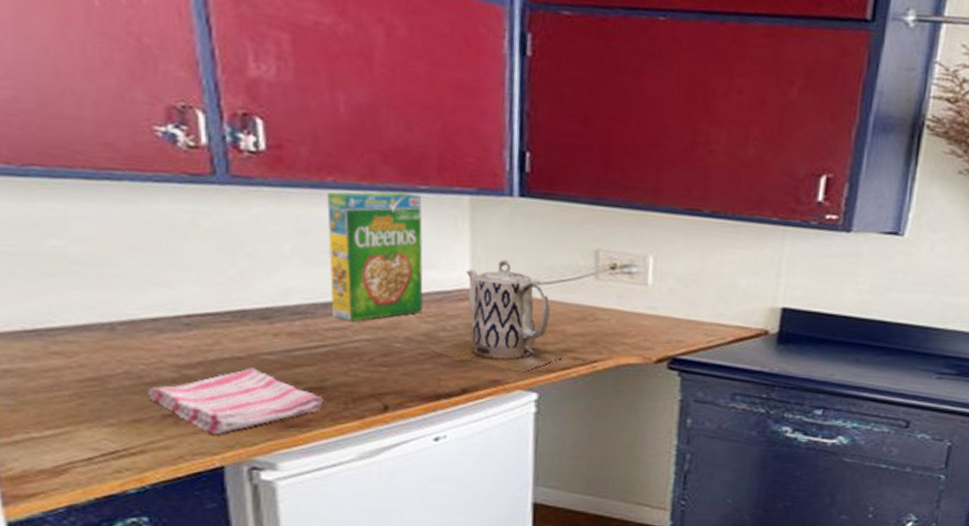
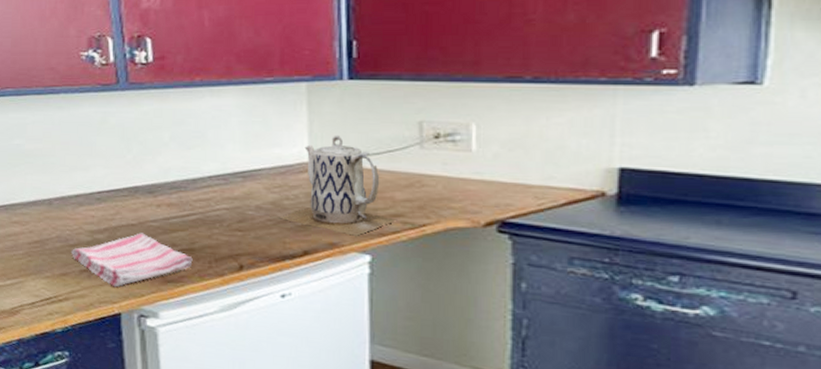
cereal box: present [326,192,423,323] -> none [195,85,270,195]

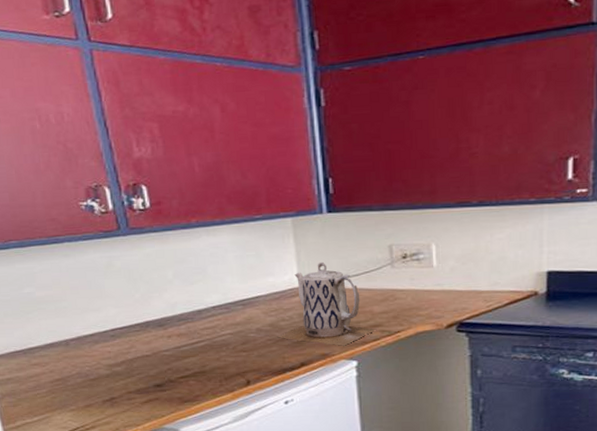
dish towel: present [71,233,193,287] -> none [92,362,205,412]

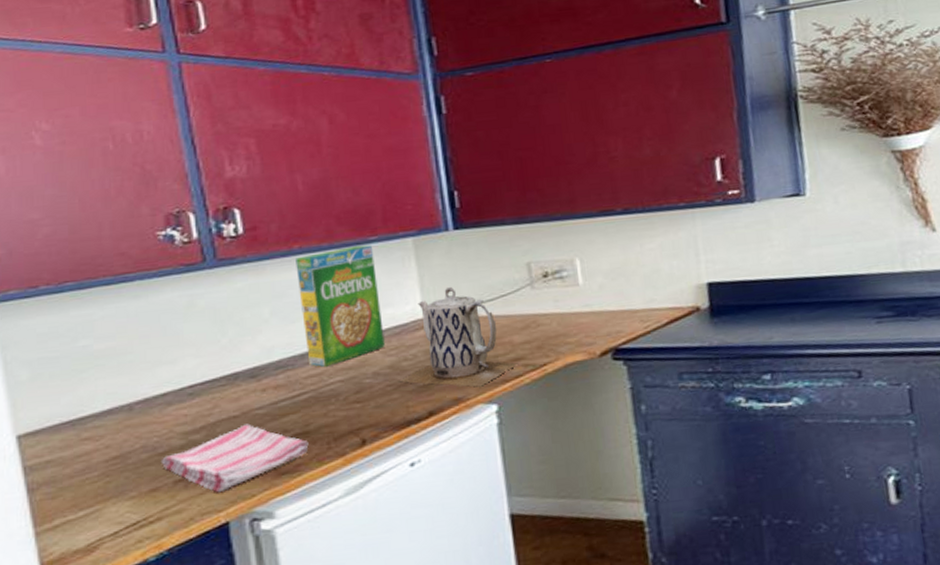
dish towel: none [92,362,205,412] -> present [160,424,309,493]
cereal box: none [192,222,267,322] -> present [294,245,385,368]

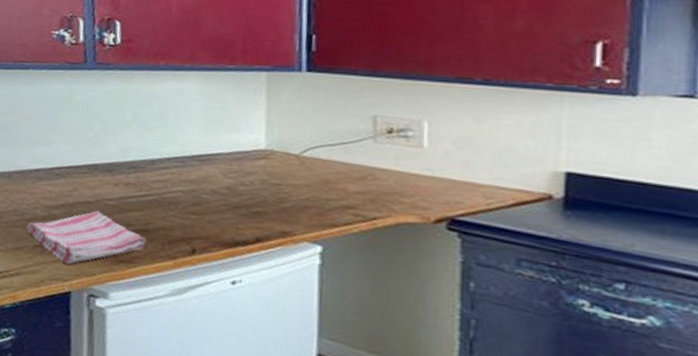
cereal box: present [294,245,385,368] -> none [157,71,229,177]
teapot: present [399,286,517,388] -> none [233,124,348,226]

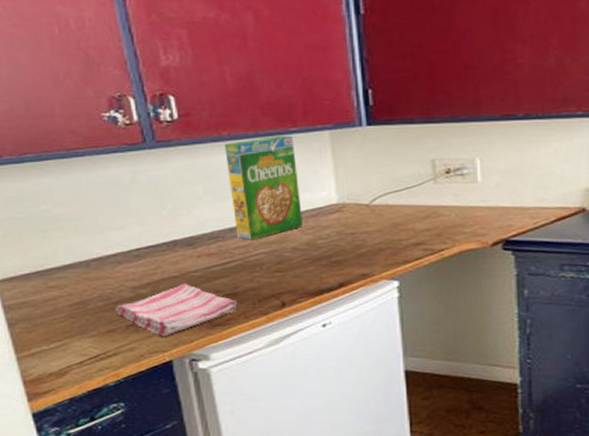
cereal box: none [157,71,229,177] -> present [223,135,303,241]

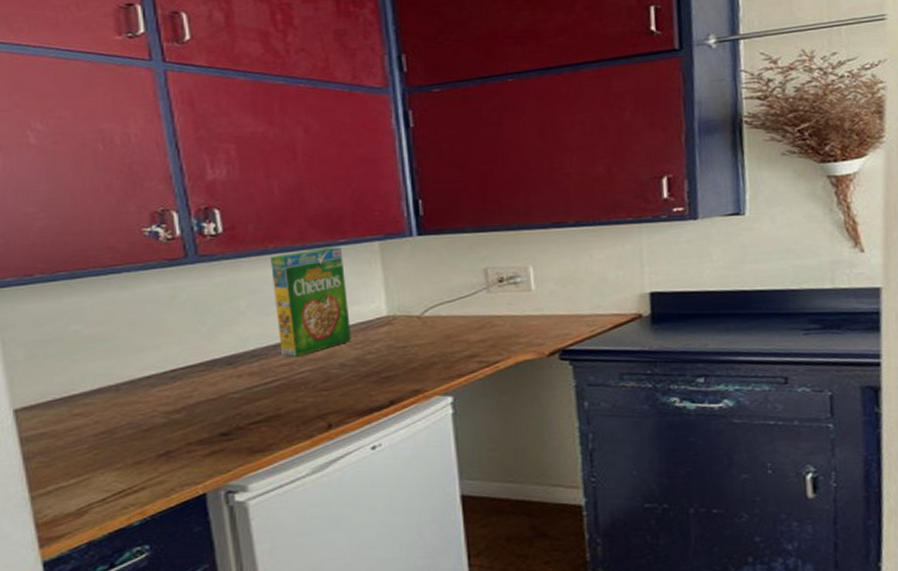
dish towel: present [114,283,237,337] -> none [145,406,280,467]

